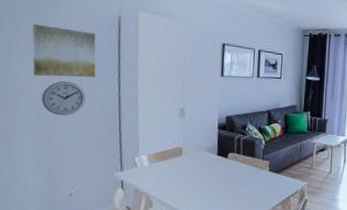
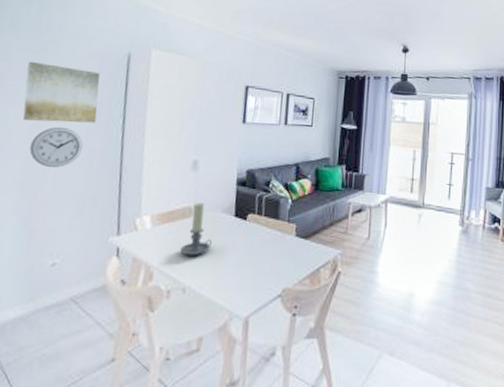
candle holder: none [174,144,199,188] -> present [180,203,212,256]

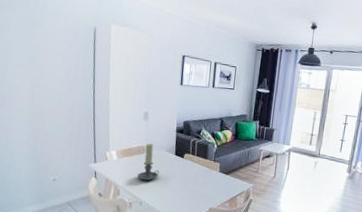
wall art: present [23,61,100,123] -> none [24,33,75,82]
wall clock: present [29,126,84,167] -> none [32,83,68,113]

